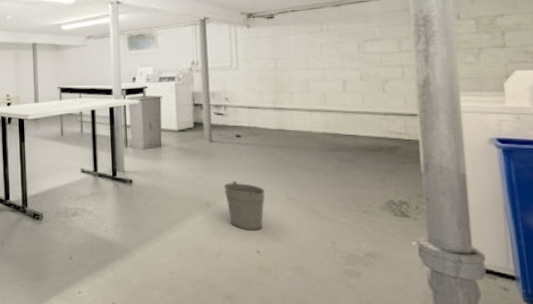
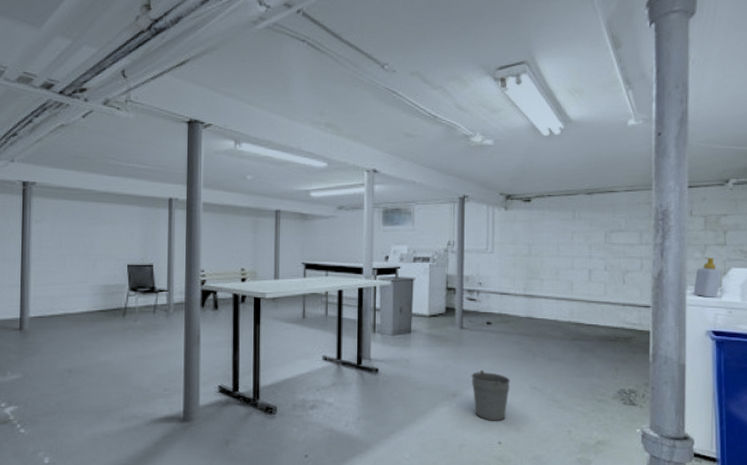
soap bottle: none [468,60,503,103] -> present [693,257,722,298]

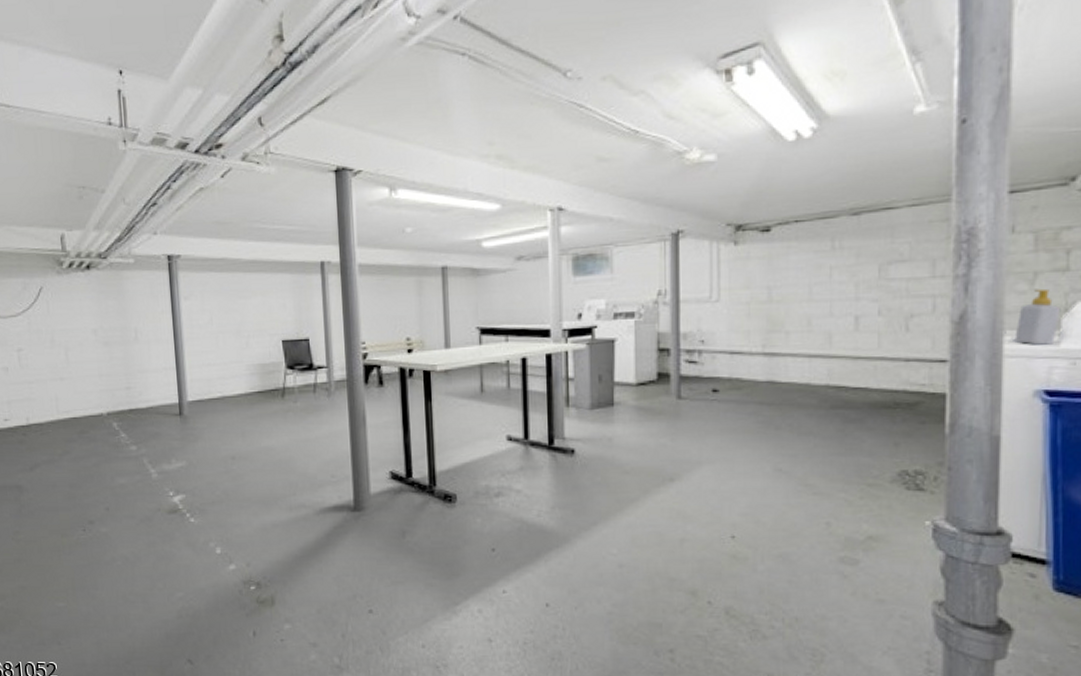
bucket: present [471,370,511,421] -> none [693,449,746,511]

